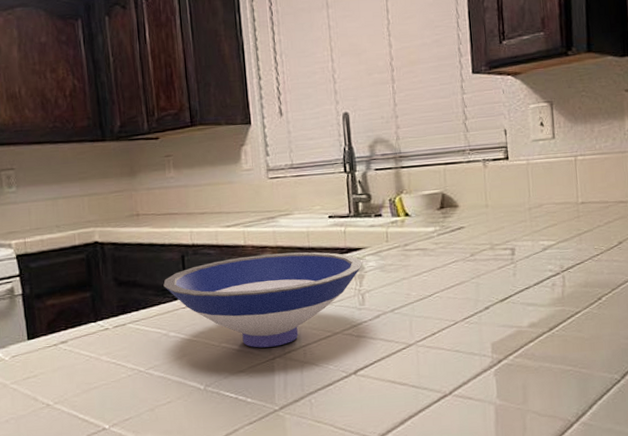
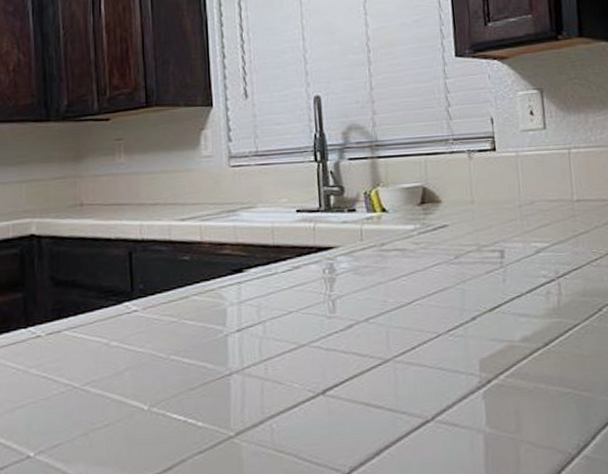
bowl: present [163,252,362,348] -> none [107,250,333,362]

